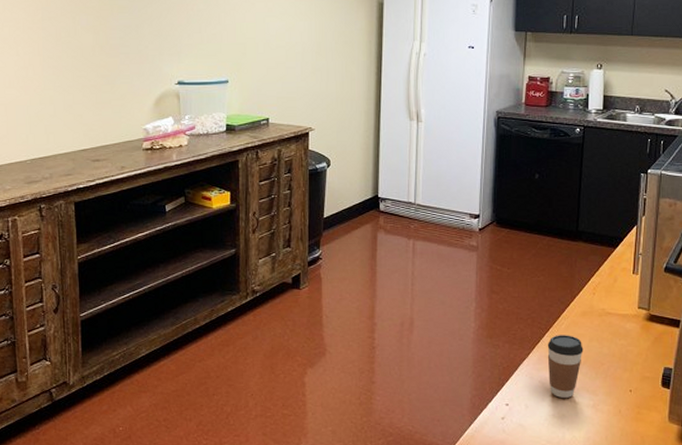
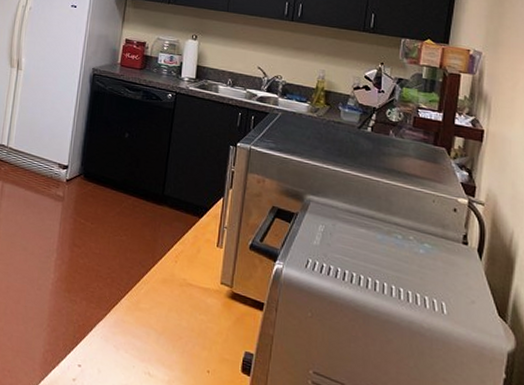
coffee cup: present [547,335,584,398] -> none [124,299,162,369]

